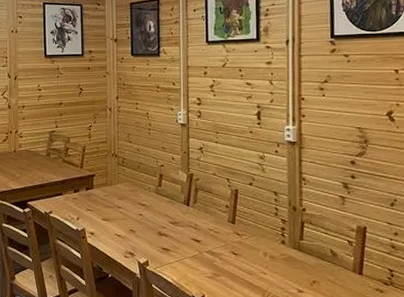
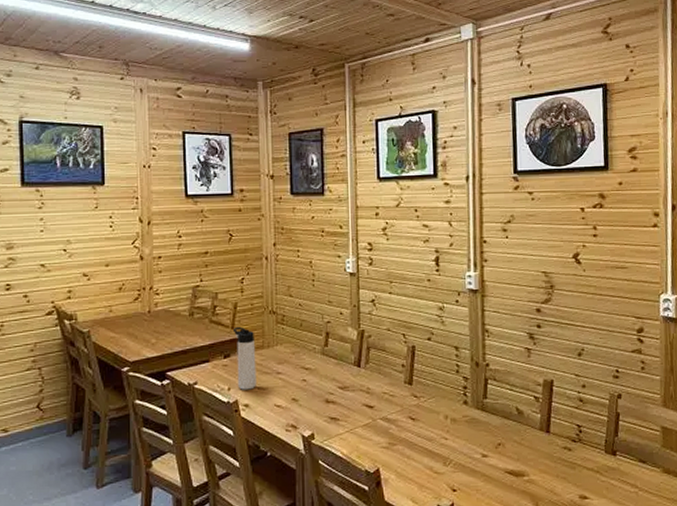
thermos bottle: none [82,166,100,220] -> present [234,326,256,390]

